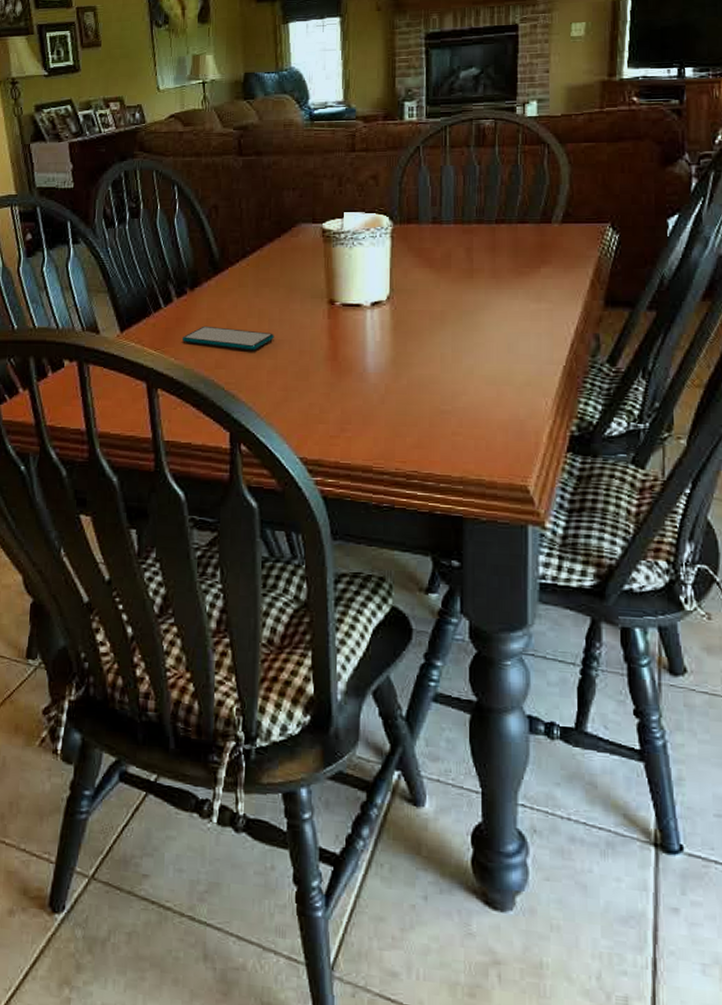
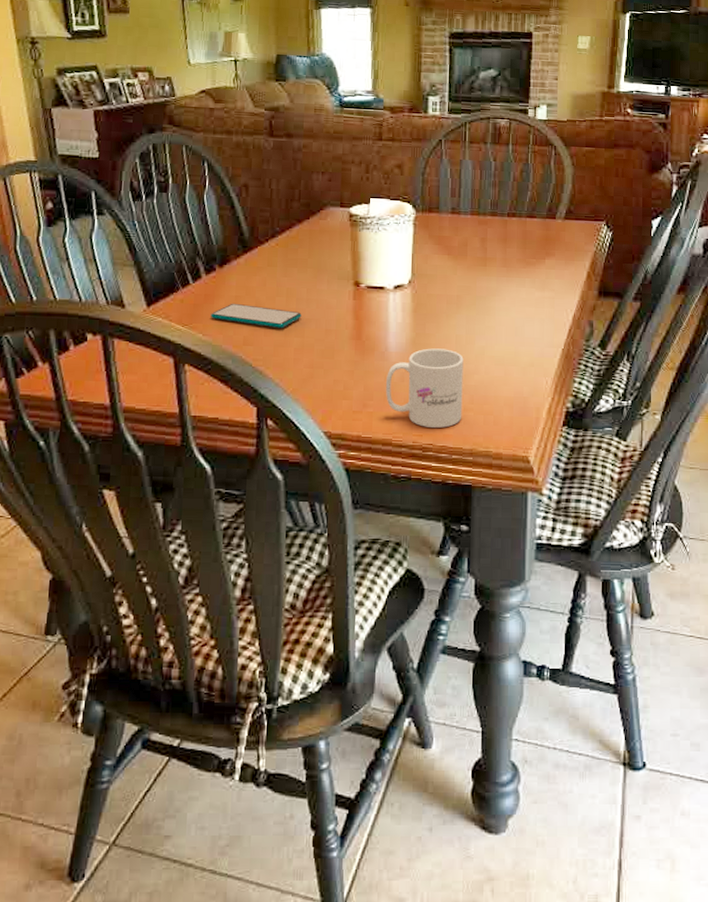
mug: none [364,368,450,454] -> present [385,348,464,428]

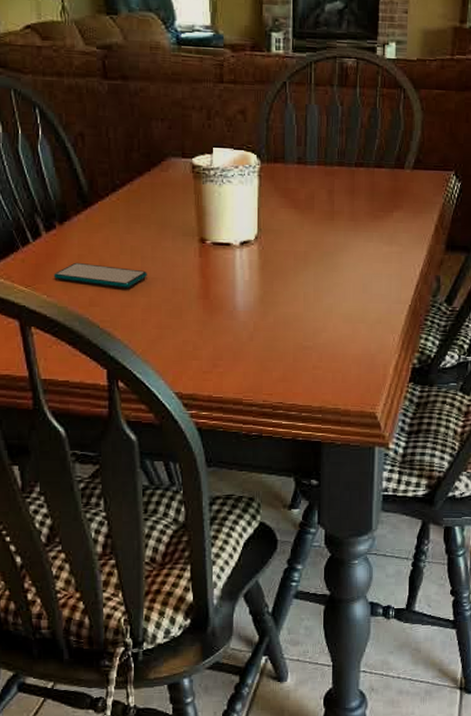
mug: present [385,348,464,428] -> none [234,306,312,386]

